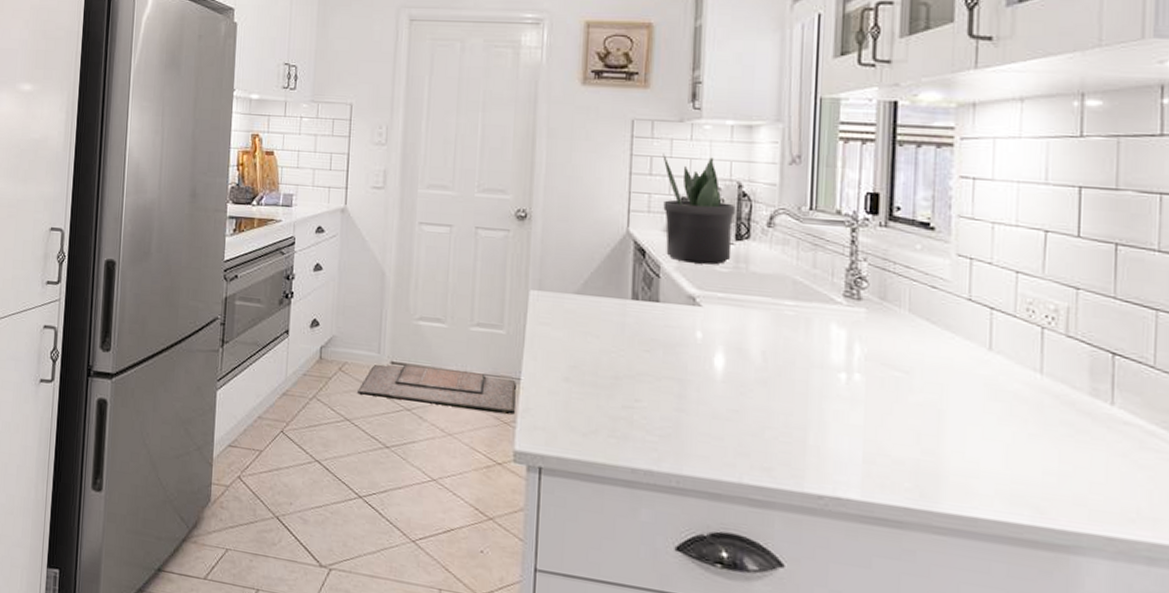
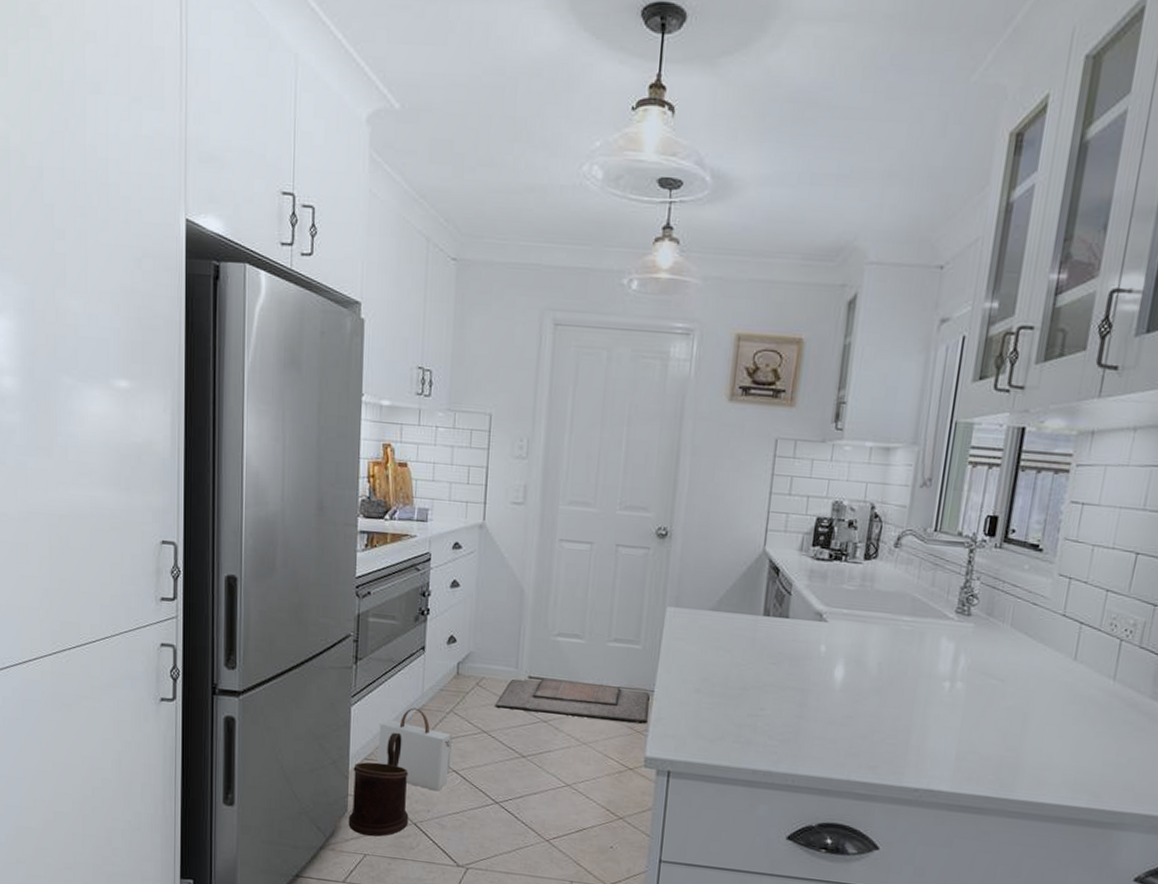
bucket: none [211,418,271,530] -> present [348,732,409,837]
shopping bag: none [241,393,324,483] -> present [377,707,462,791]
planter: present [663,153,735,265] -> none [798,473,867,583]

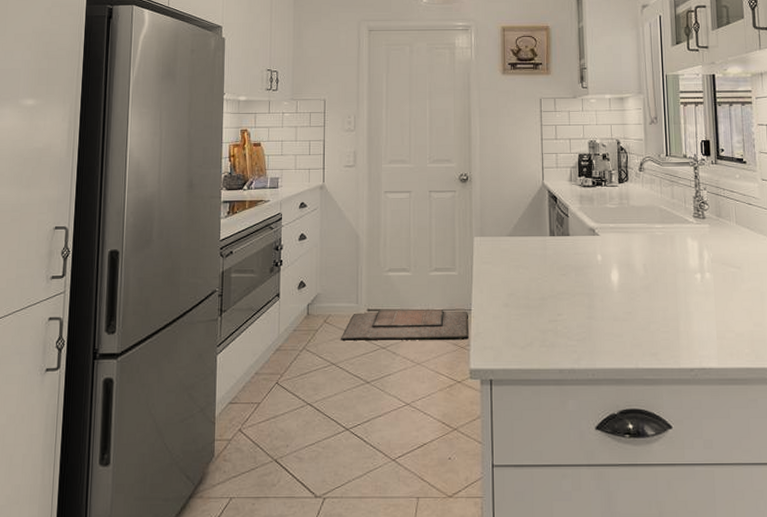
bucket: present [348,732,409,837] -> none [215,374,270,478]
shopping bag: present [377,707,462,791] -> none [241,349,315,426]

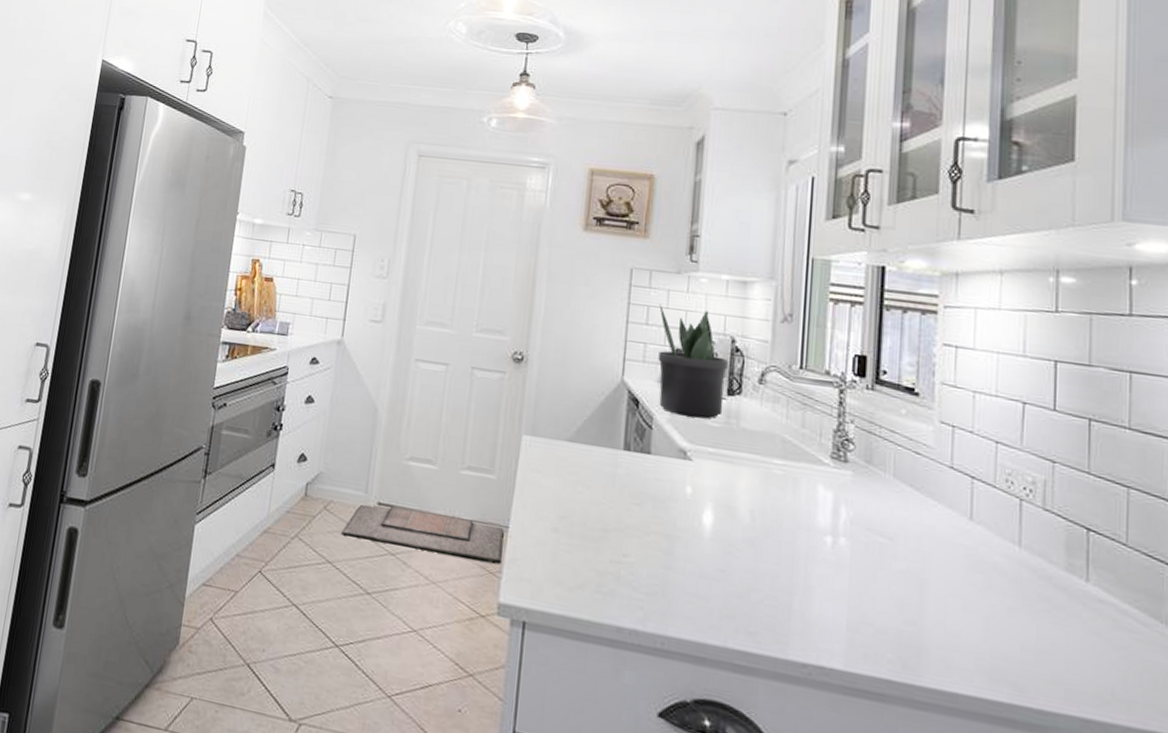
planter: none [563,122,617,203] -> present [658,303,728,419]

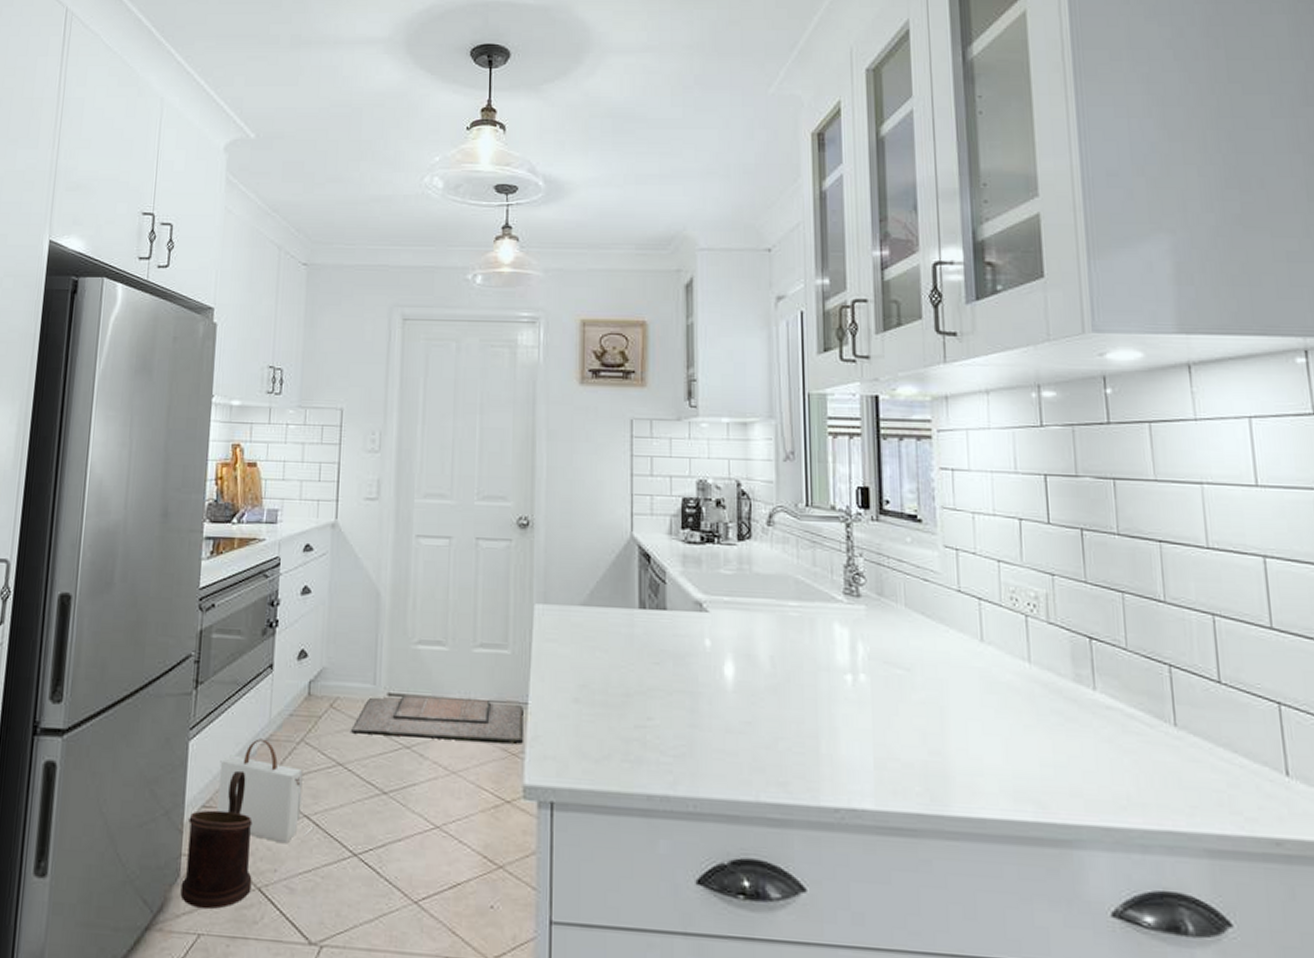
bucket: none [178,555,247,677] -> present [180,770,253,909]
shopping bag: none [215,530,301,628] -> present [217,738,314,844]
planter: present [658,303,728,419] -> none [662,453,735,567]

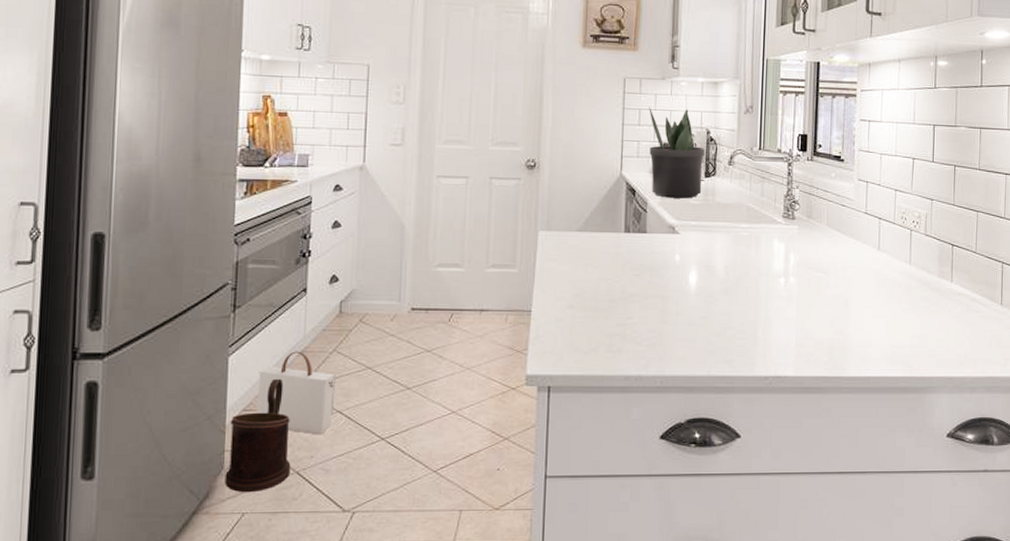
doormat: present [351,695,525,744] -> none [379,309,528,343]
planter: none [662,453,735,567] -> present [649,106,705,199]

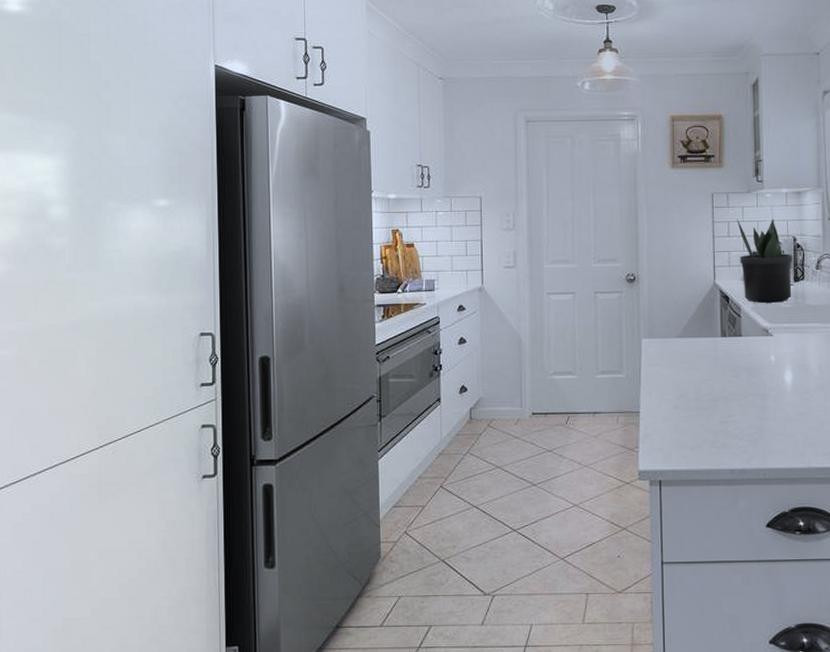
bucket: present [225,378,291,492] -> none [382,478,437,578]
shopping bag: present [257,351,346,435] -> none [404,454,482,528]

